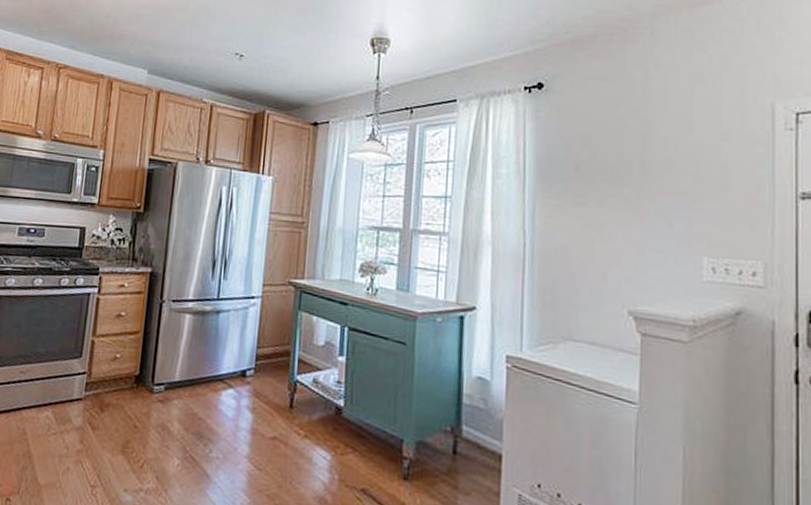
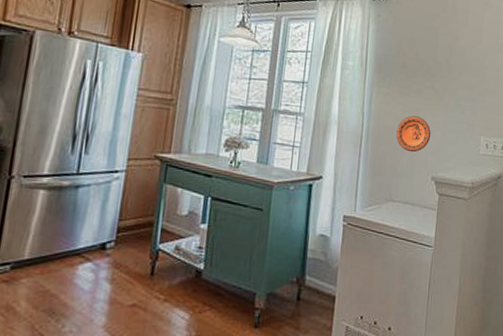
decorative plate: none [572,231,623,279] -> present [396,115,431,153]

